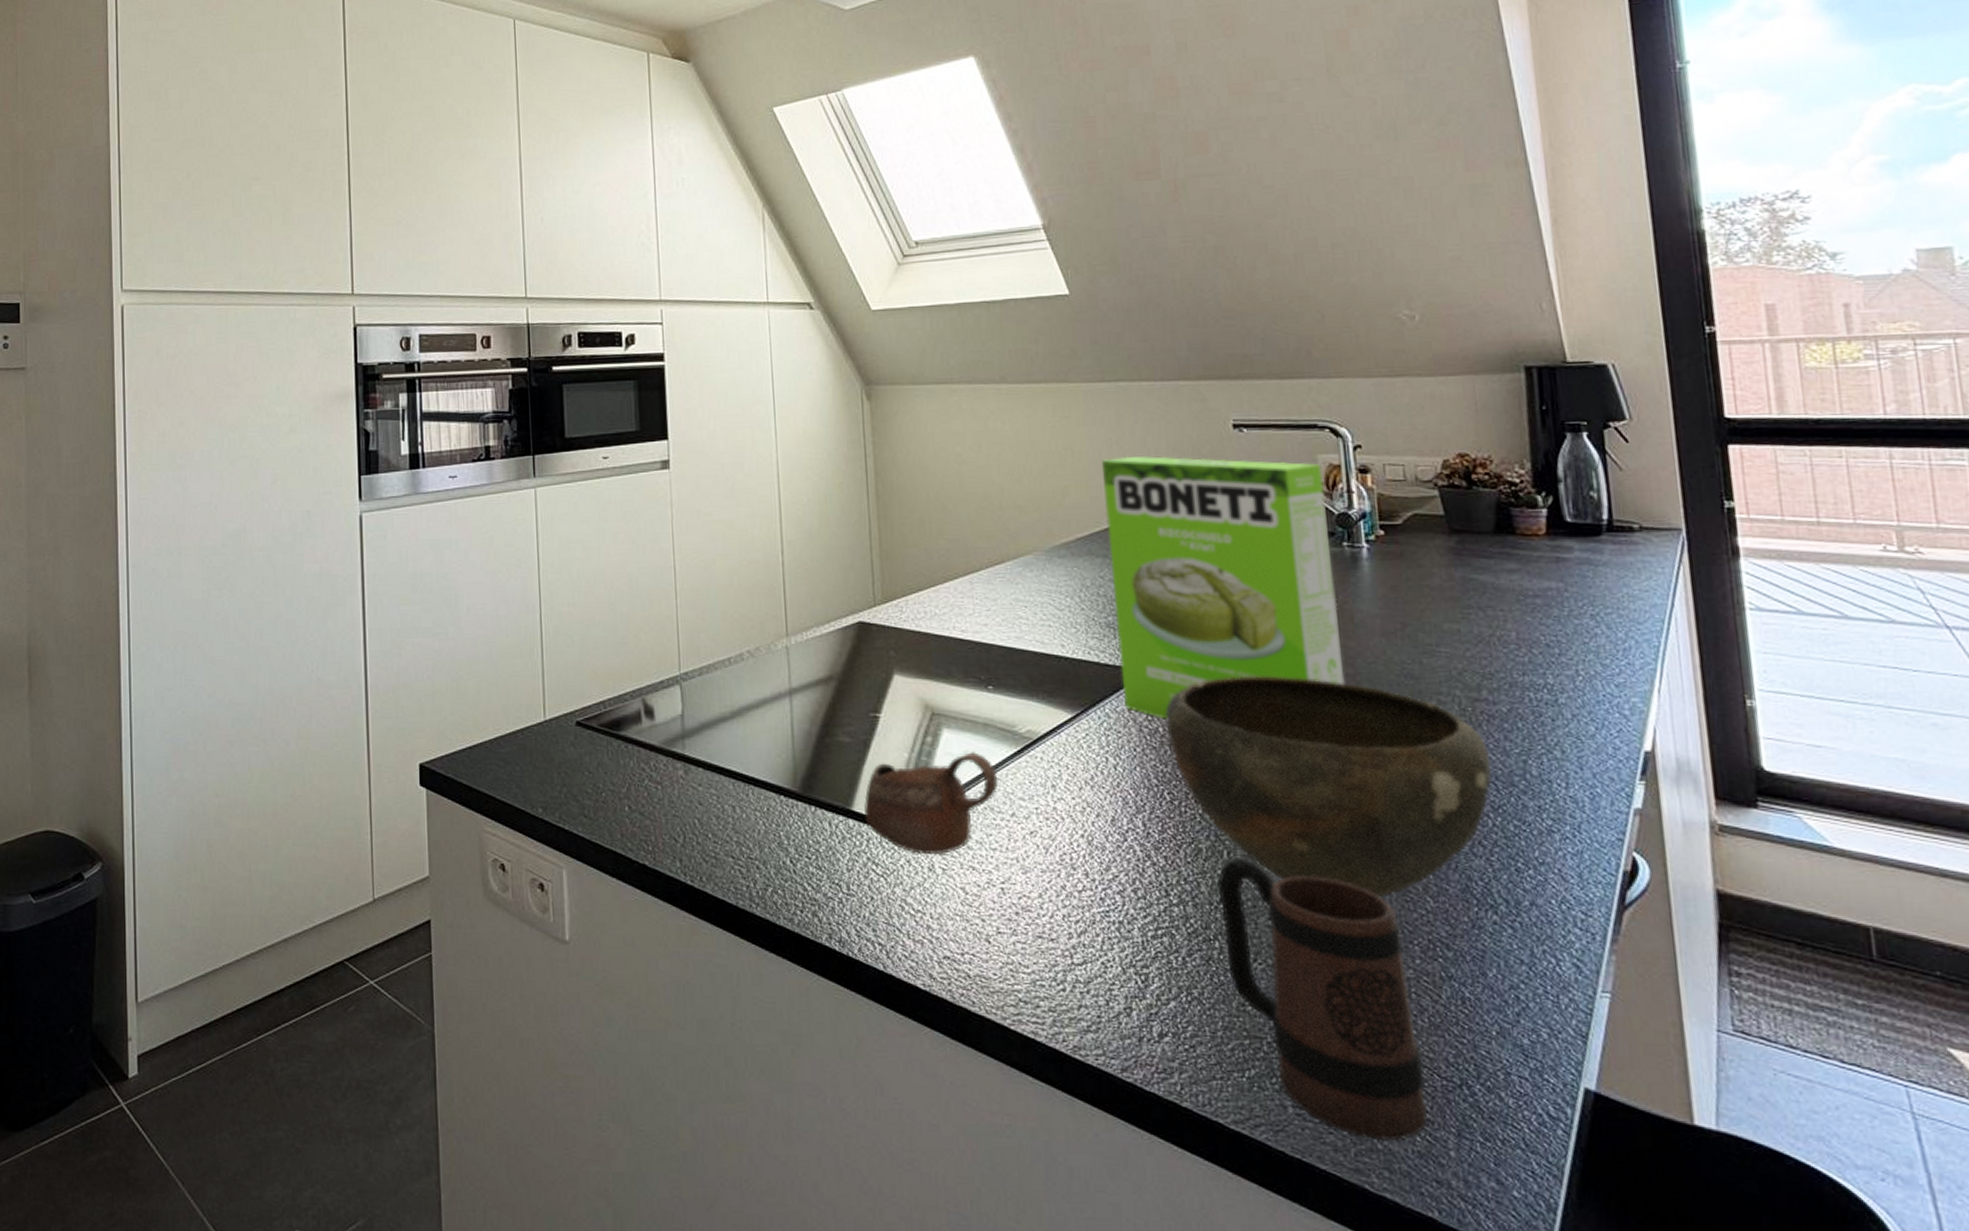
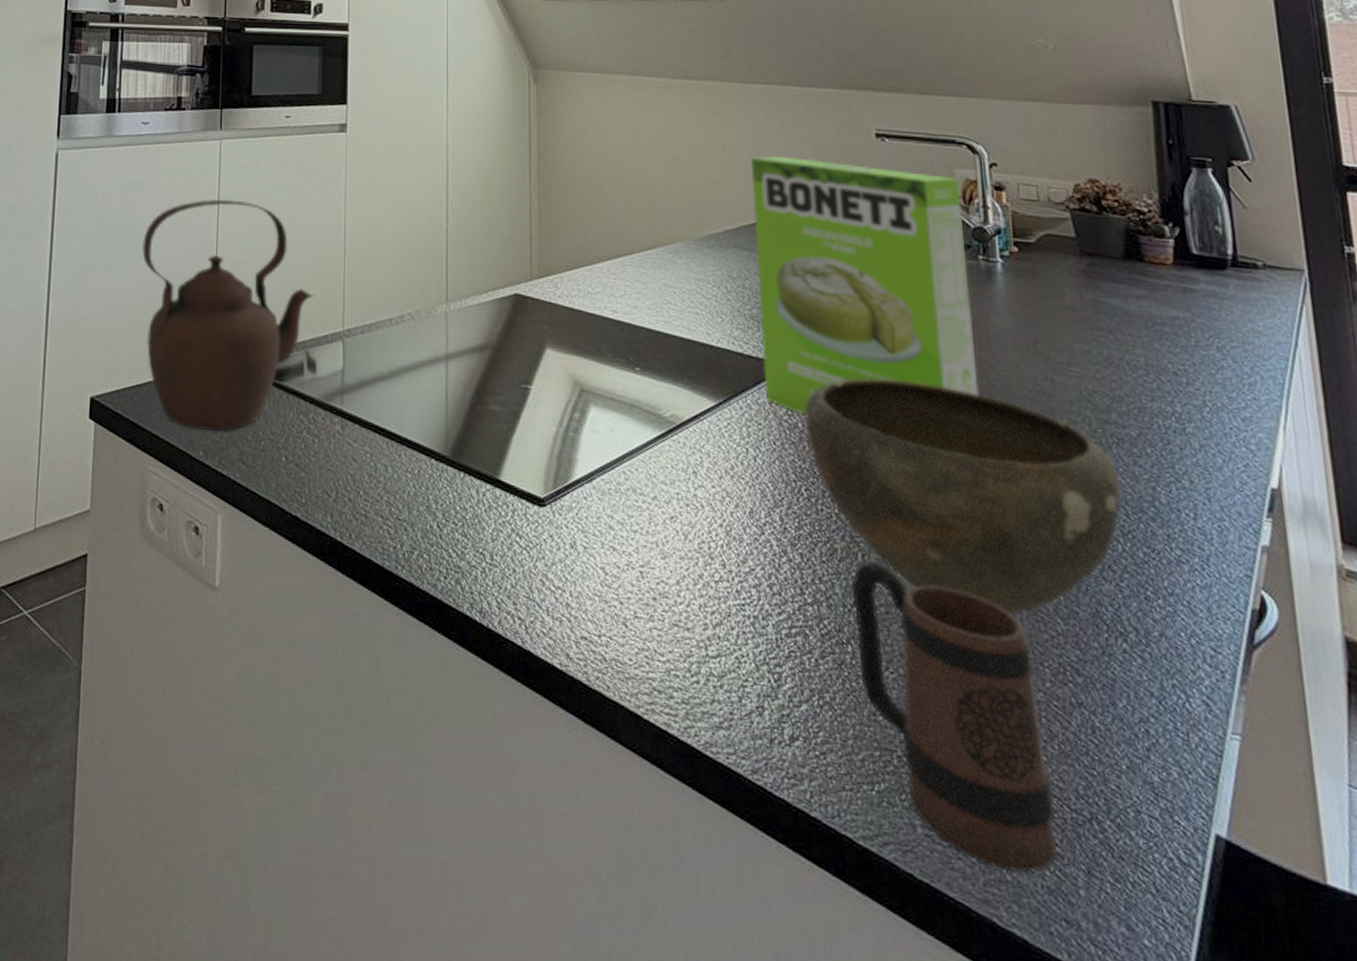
teapot: none [460,549,647,788] -> present [141,199,314,432]
cup: present [864,752,999,854] -> none [512,431,642,532]

